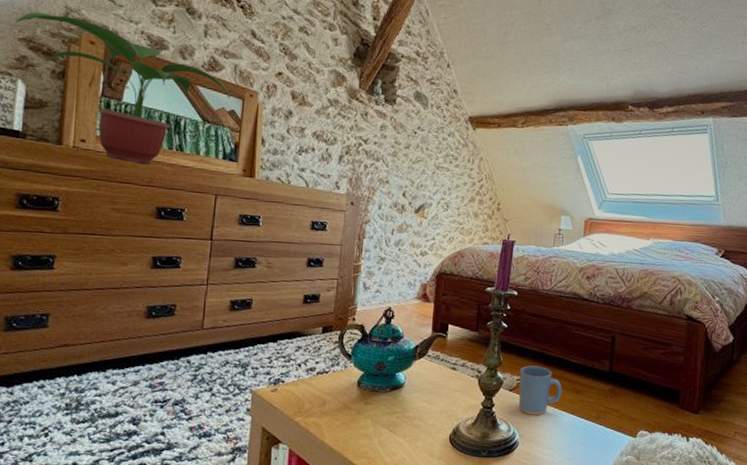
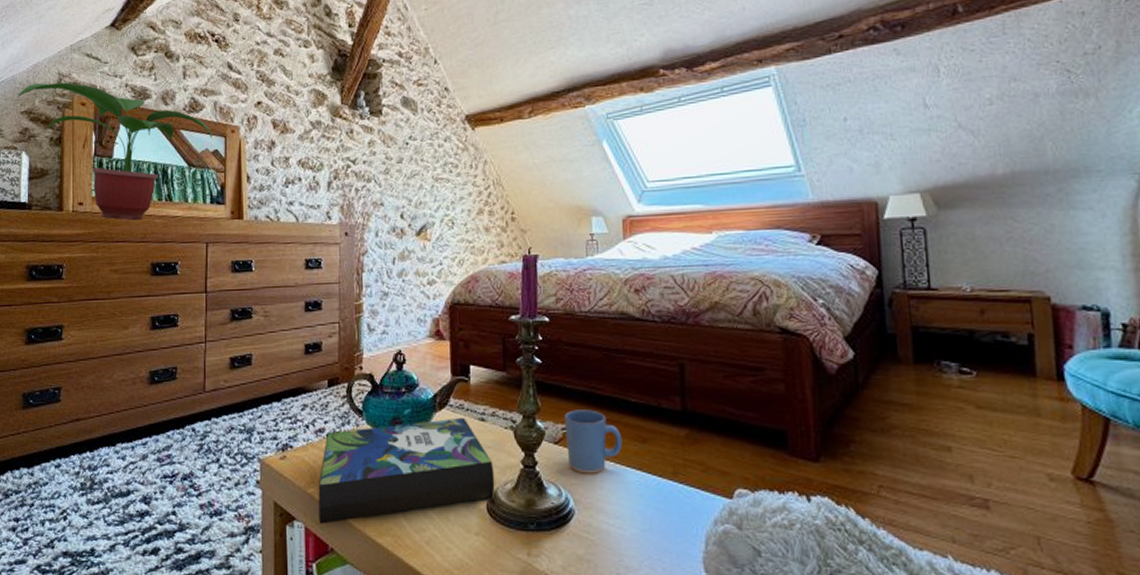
book: none [302,365,459,447] -> present [318,417,495,524]

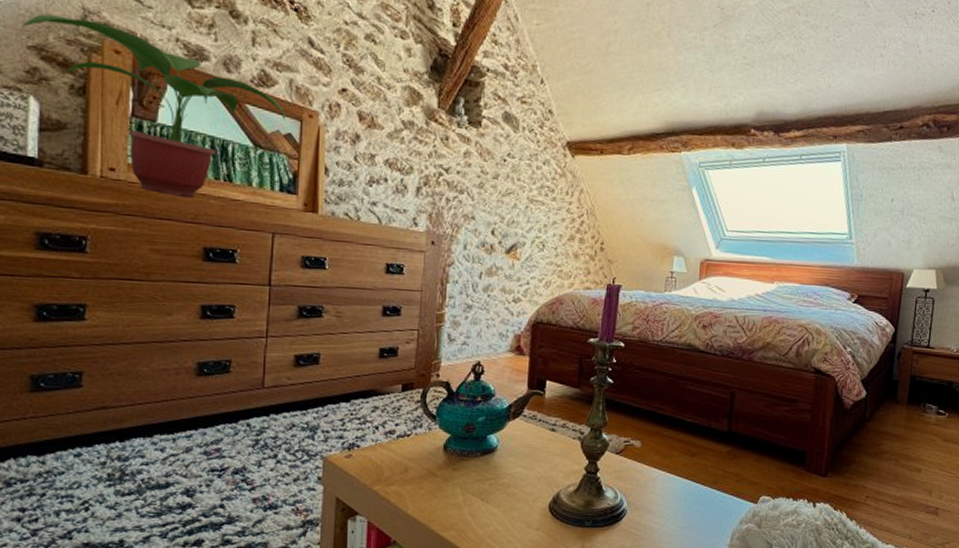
book: present [318,417,495,524] -> none [383,426,560,519]
mug: present [563,409,623,474] -> none [626,425,675,481]

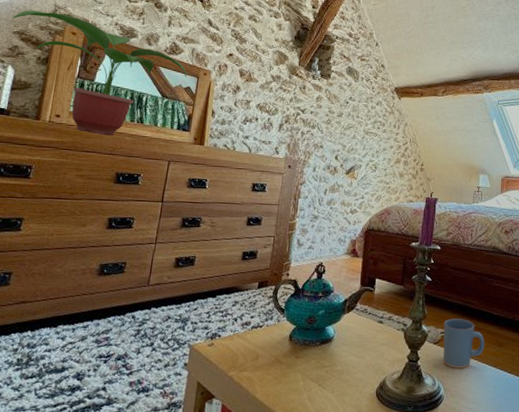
mug: none [626,425,675,481] -> present [442,318,485,369]

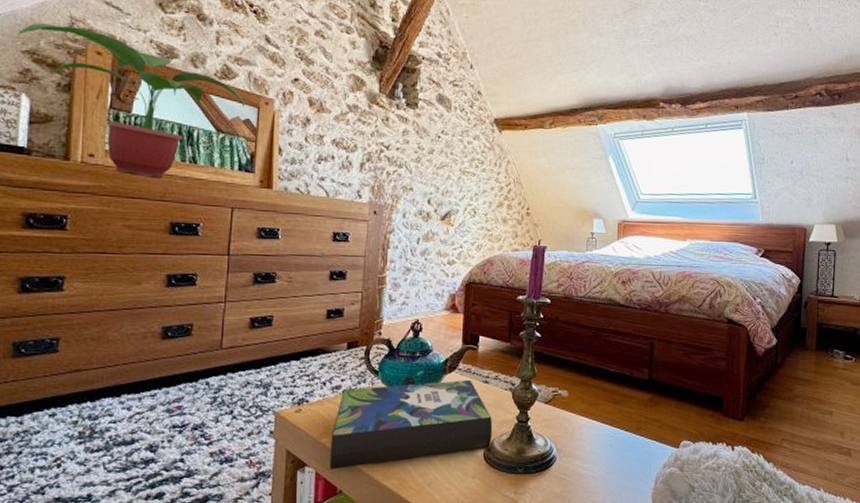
book: none [235,319,386,402] -> present [329,379,493,470]
mug: present [442,318,485,369] -> none [554,376,600,428]

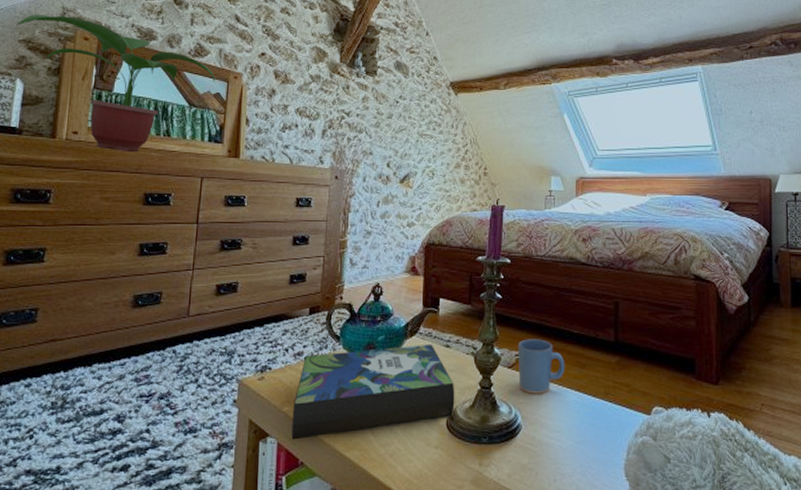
mug: none [554,376,600,428] -> present [517,339,565,394]

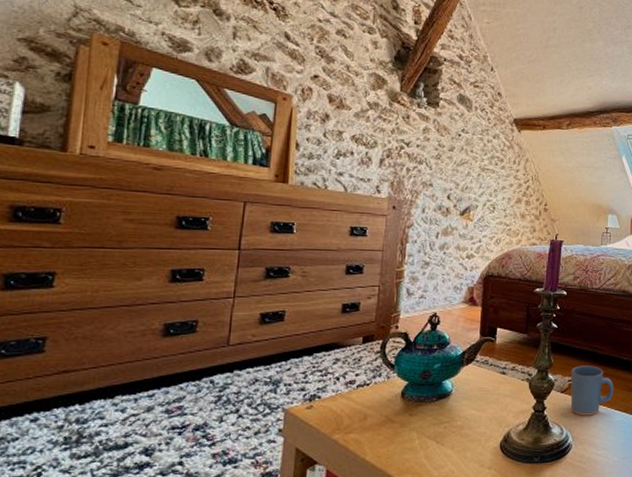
potted plant: present [16,15,216,153] -> none [14,10,262,173]
book: present [291,343,455,440] -> none [341,371,510,467]

